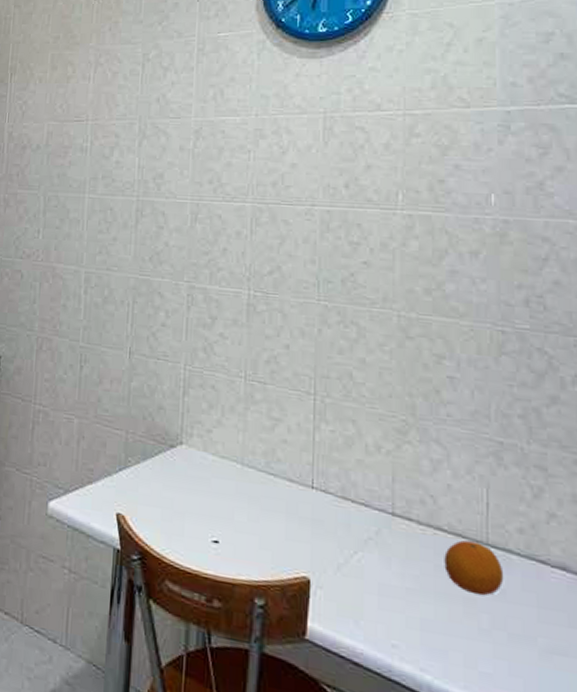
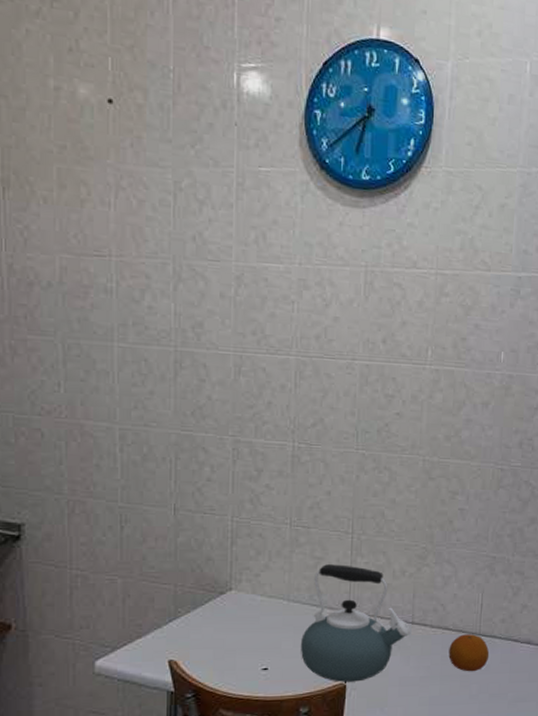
kettle: none [255,427,390,579] -> present [300,564,410,682]

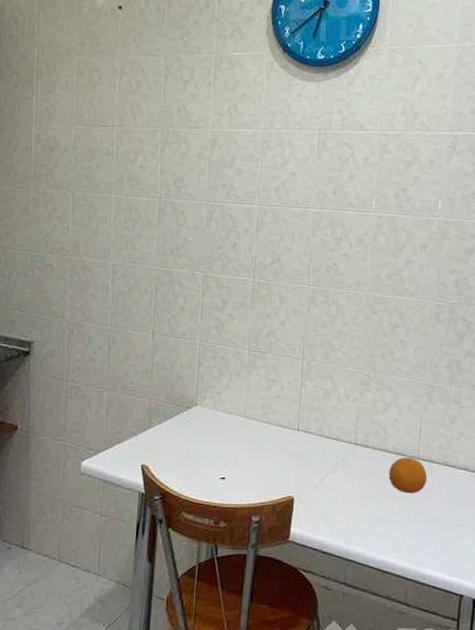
kettle: present [300,564,410,682] -> none [254,386,353,496]

